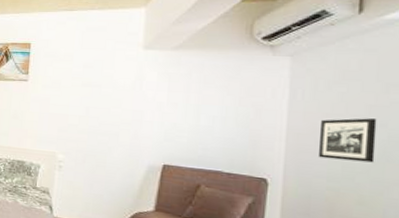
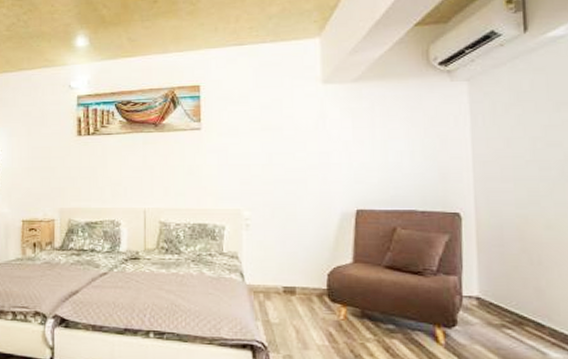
picture frame: present [317,118,377,163] -> none [502,139,556,185]

